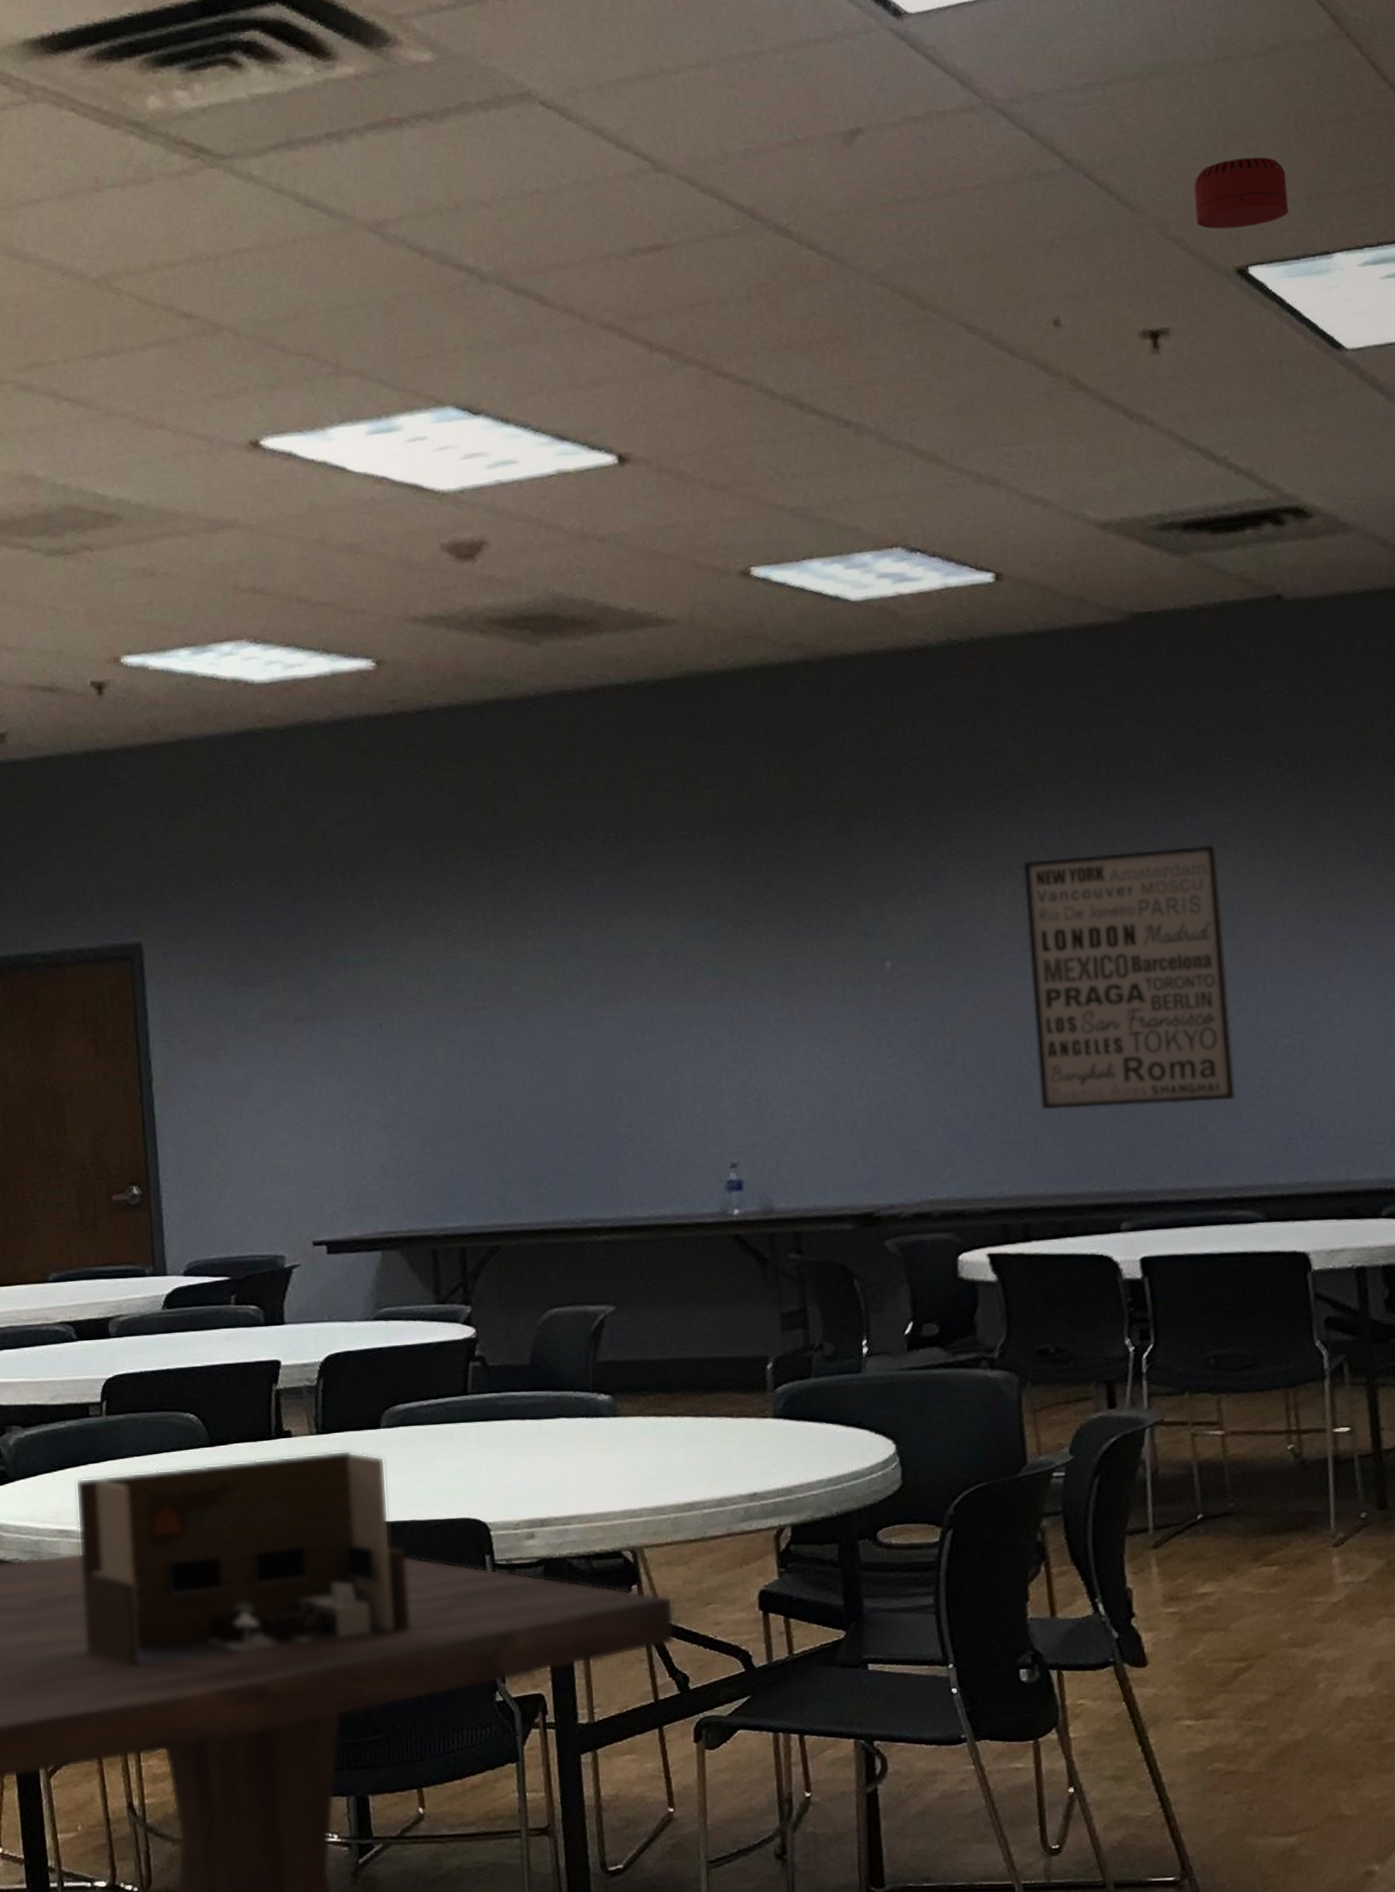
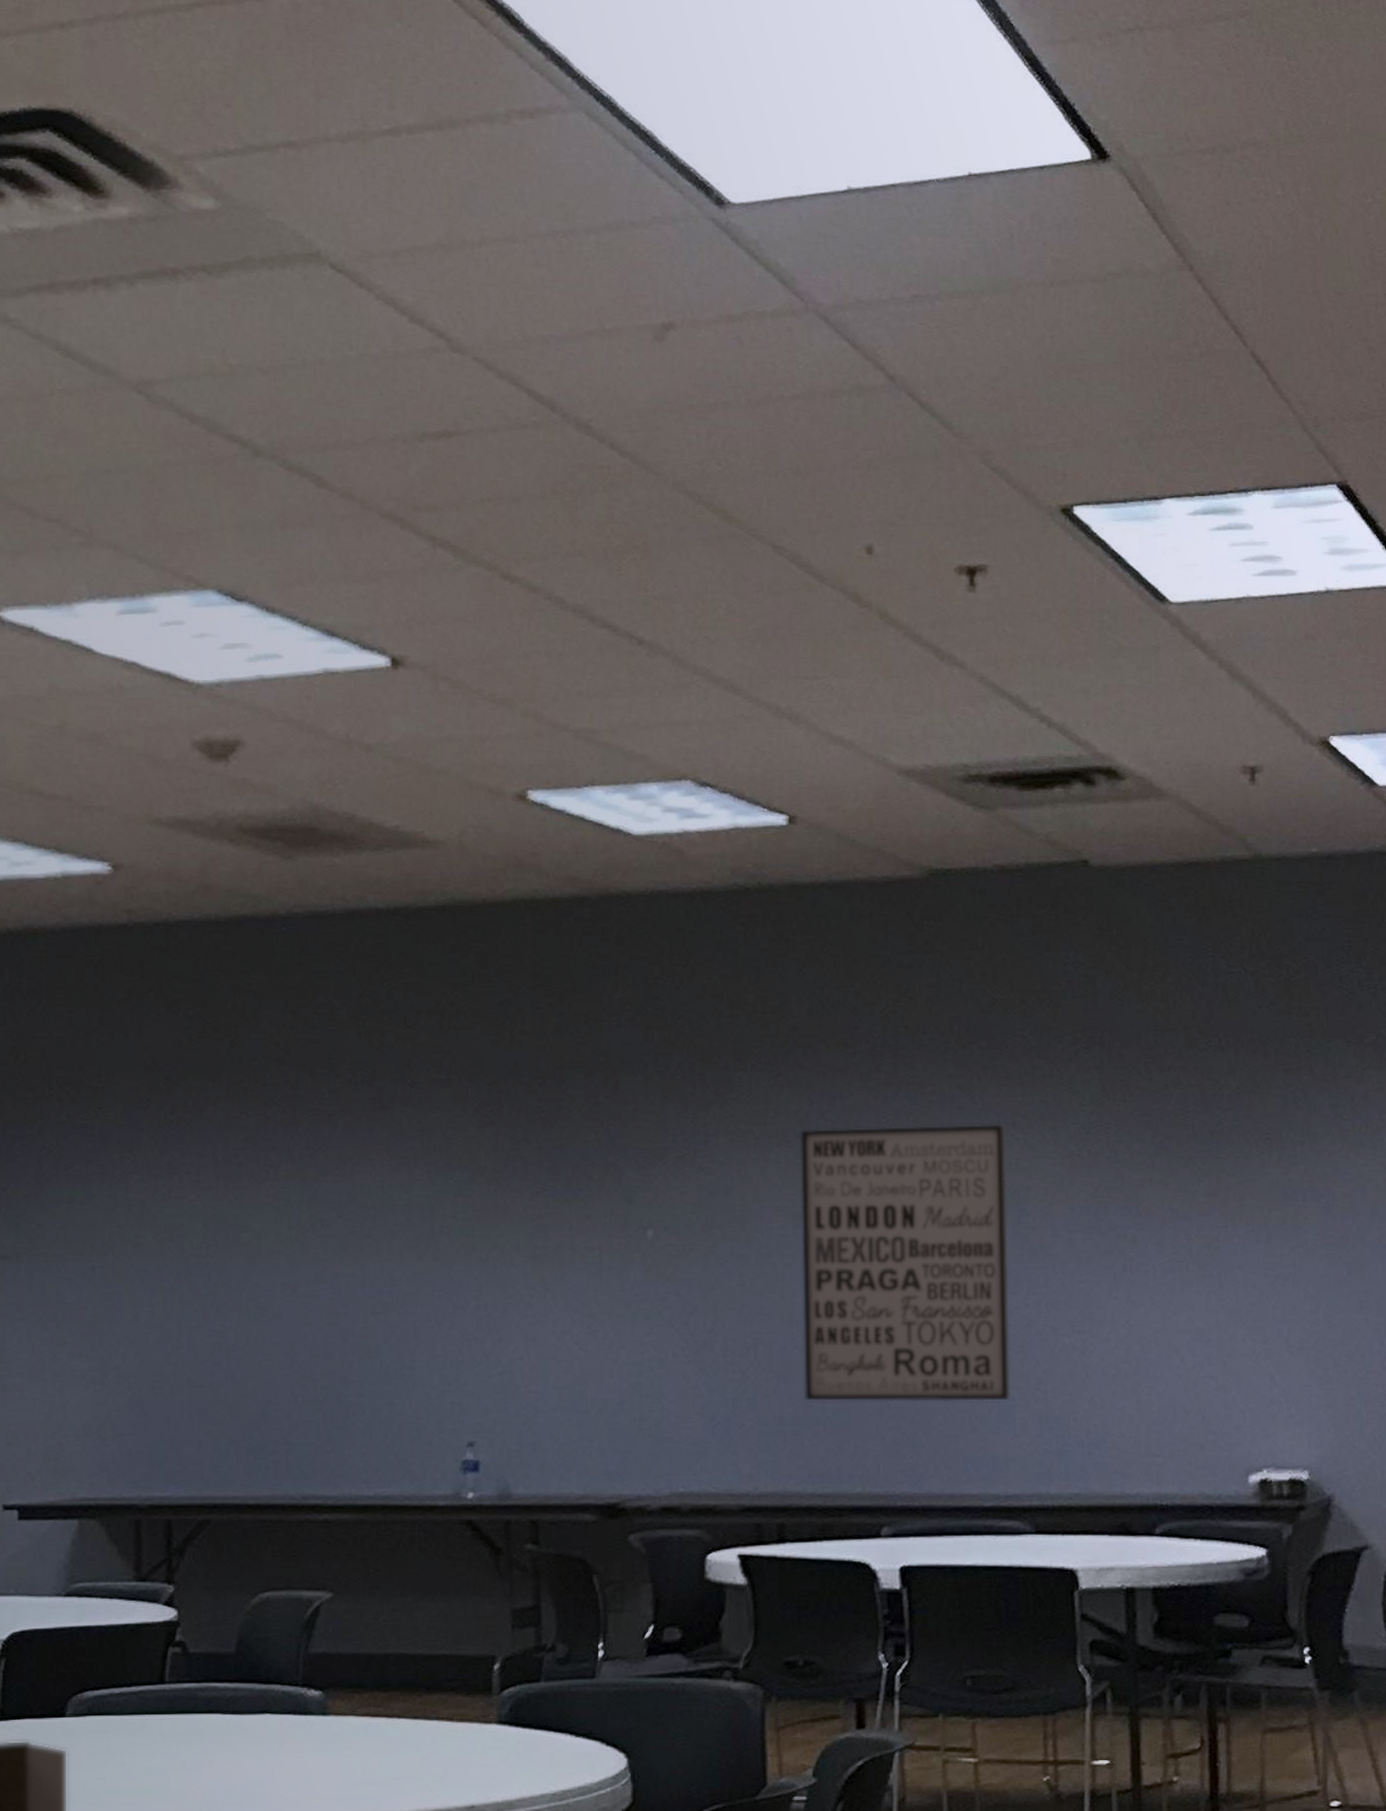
smoke detector: present [1194,157,1289,229] -> none [1022,389,1119,464]

